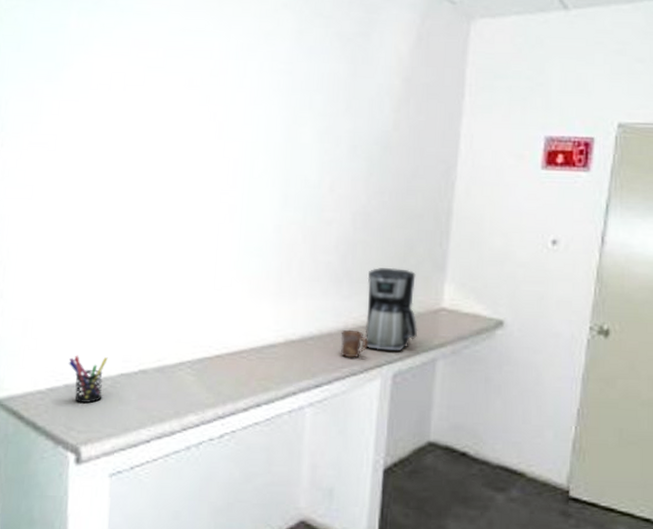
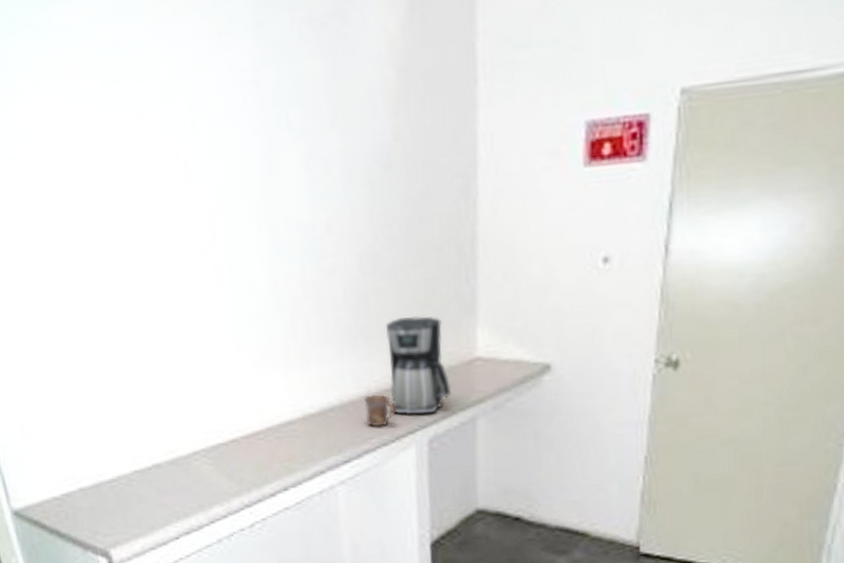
pen holder: present [68,355,108,403] -> none [77,455,120,505]

